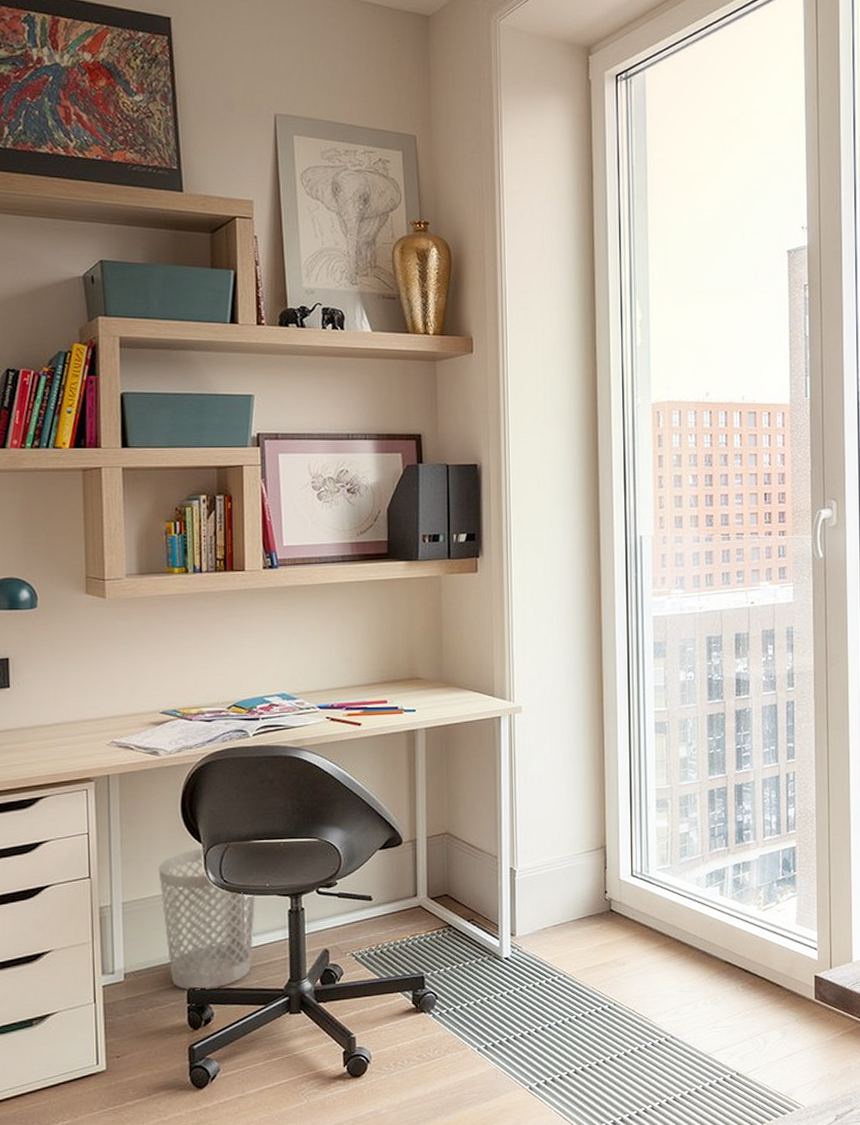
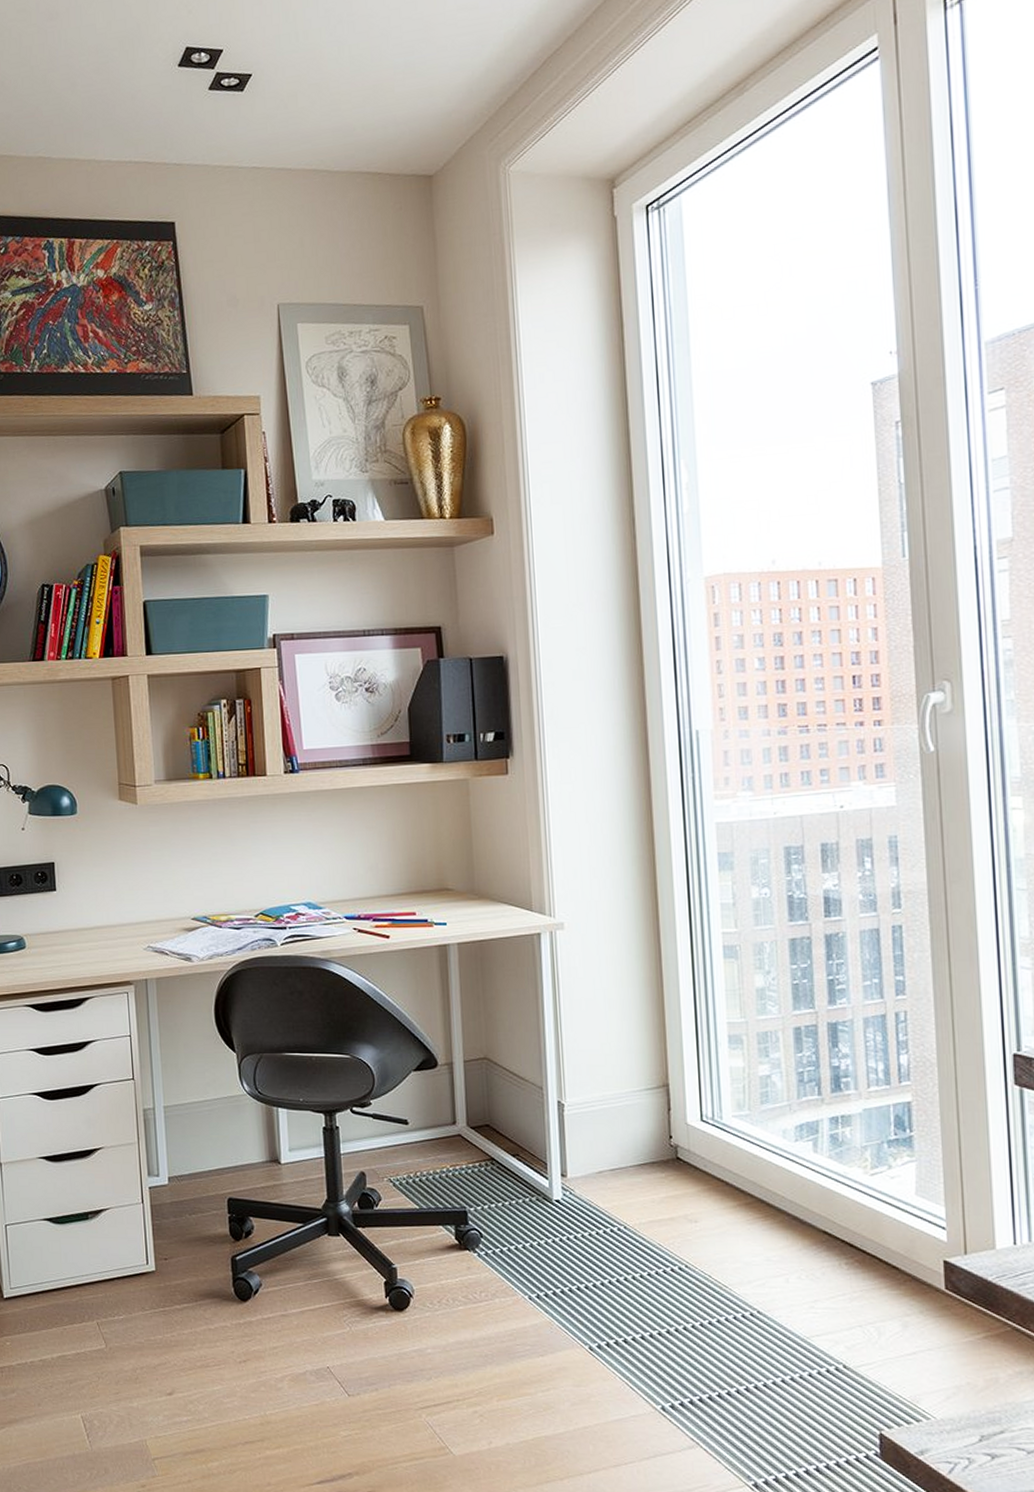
wastebasket: present [158,848,255,990] -> none [195,1057,290,1201]

